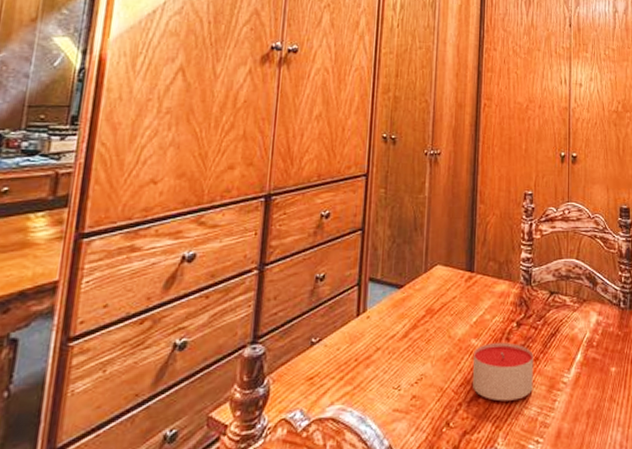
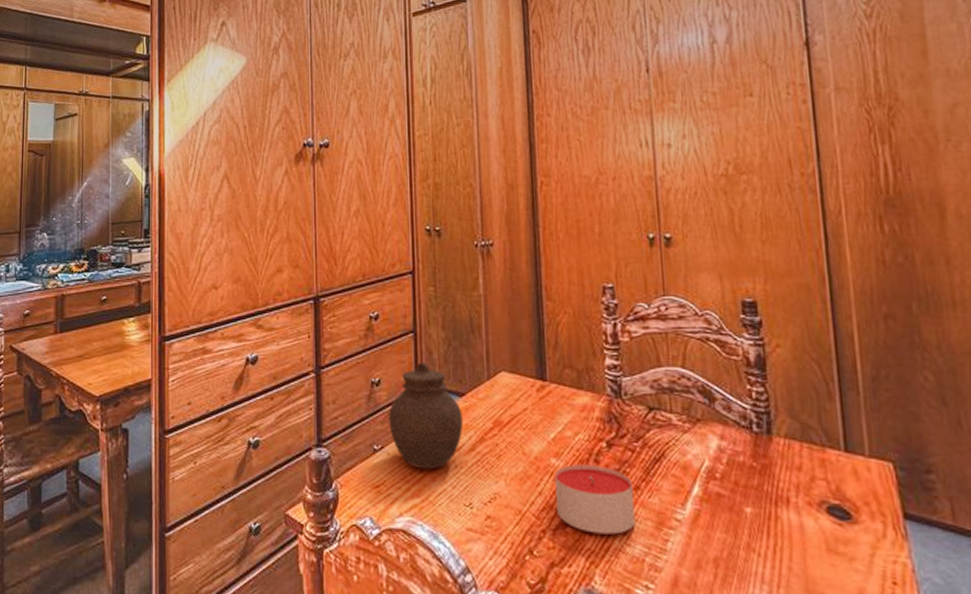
jar: none [329,258,400,359] -> present [388,362,464,470]

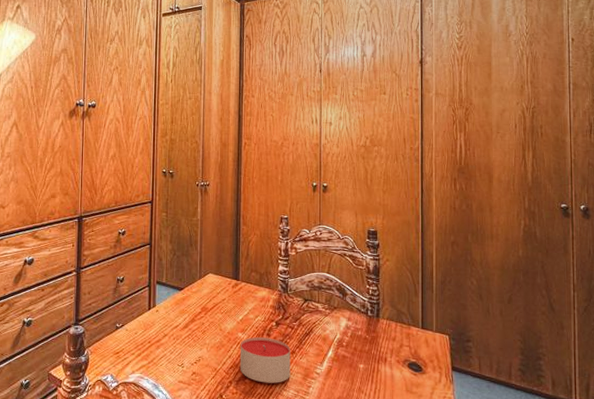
jar: present [388,362,464,470] -> none [128,266,181,341]

